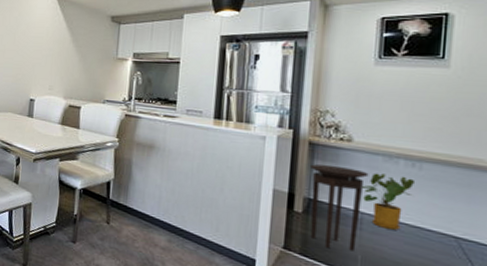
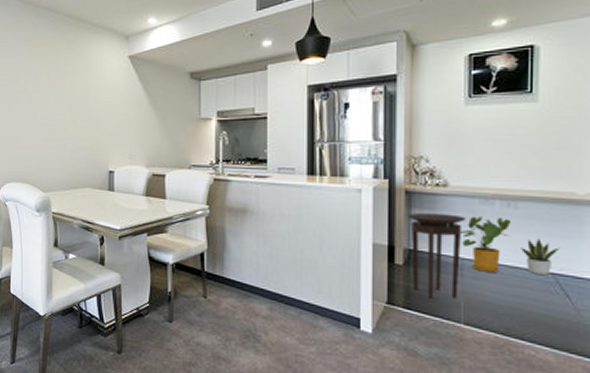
potted plant: none [424,201,464,239] -> present [521,238,559,276]

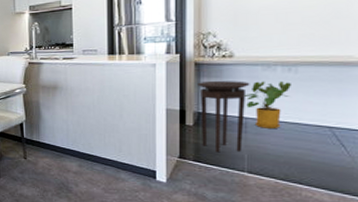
potted plant: present [521,238,559,276] -> none [300,98,336,130]

